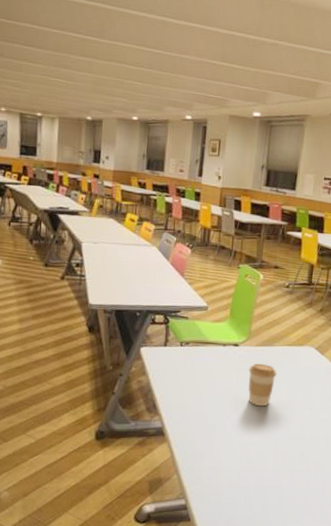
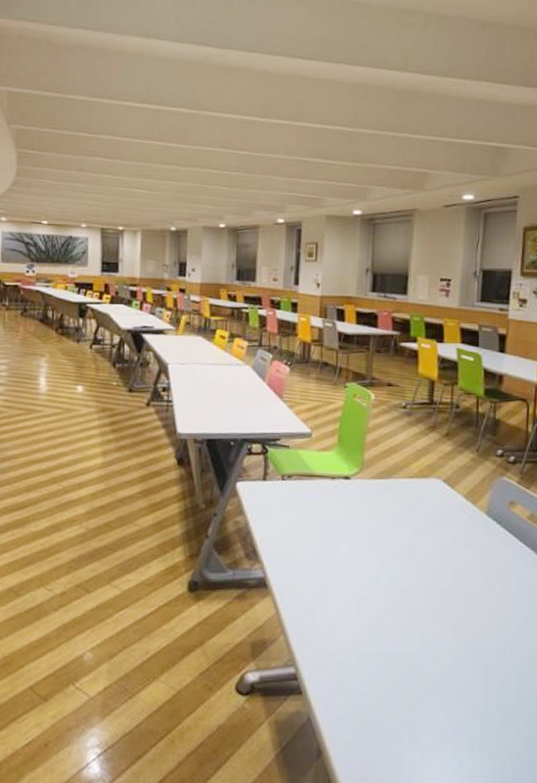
coffee cup: present [247,364,278,407] -> none [363,500,399,553]

